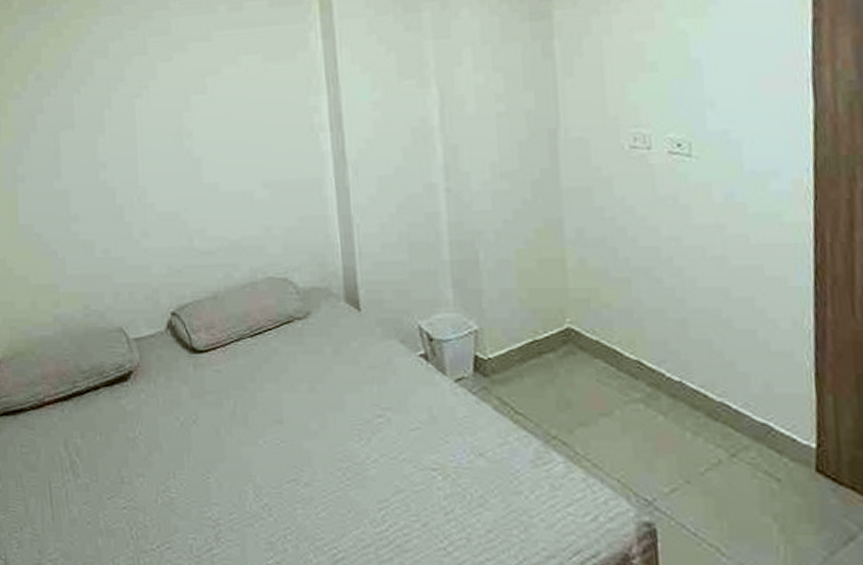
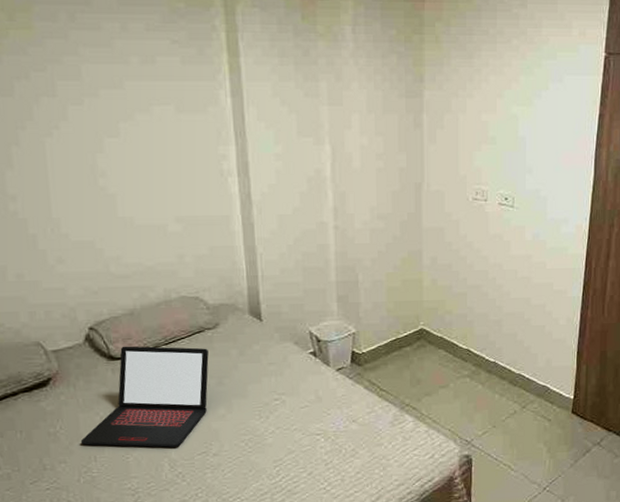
laptop: none [159,336,299,470] -> present [80,346,209,448]

